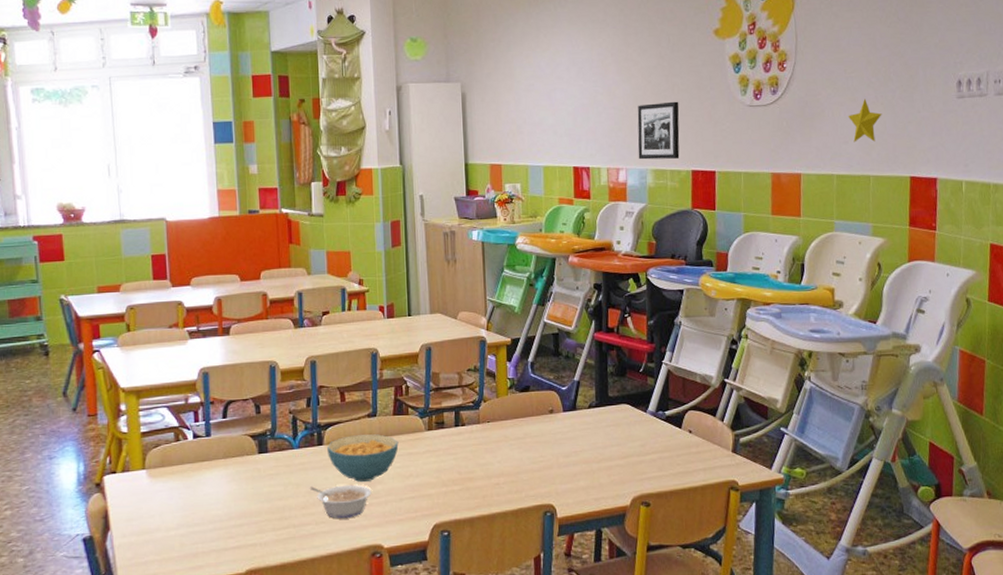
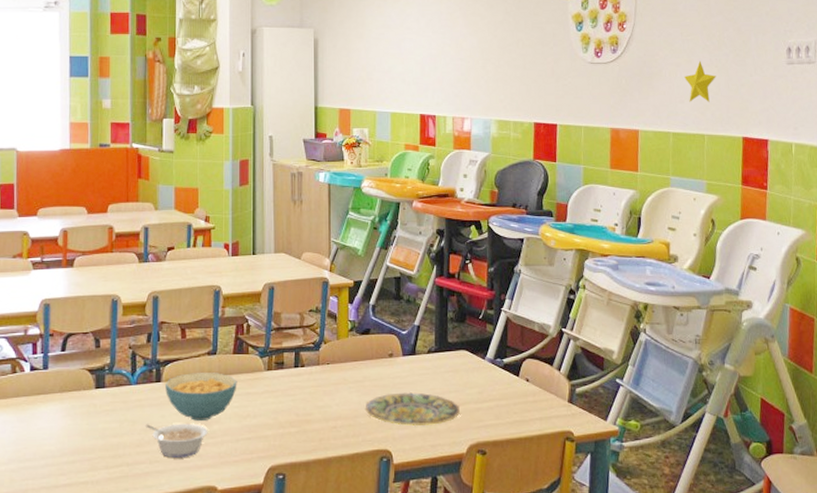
plate: none [527,447,622,481] -> present [365,392,460,427]
picture frame: present [637,101,680,160] -> none [482,55,524,110]

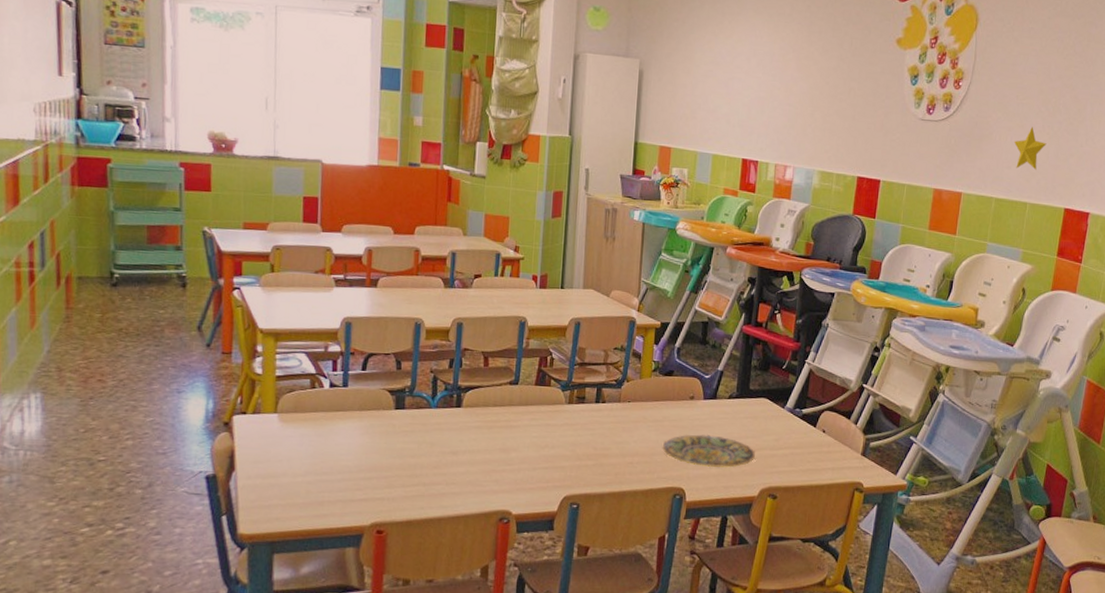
legume: present [145,423,208,458] -> none [443,447,506,482]
cereal bowl: present [165,373,237,421] -> none [465,401,538,448]

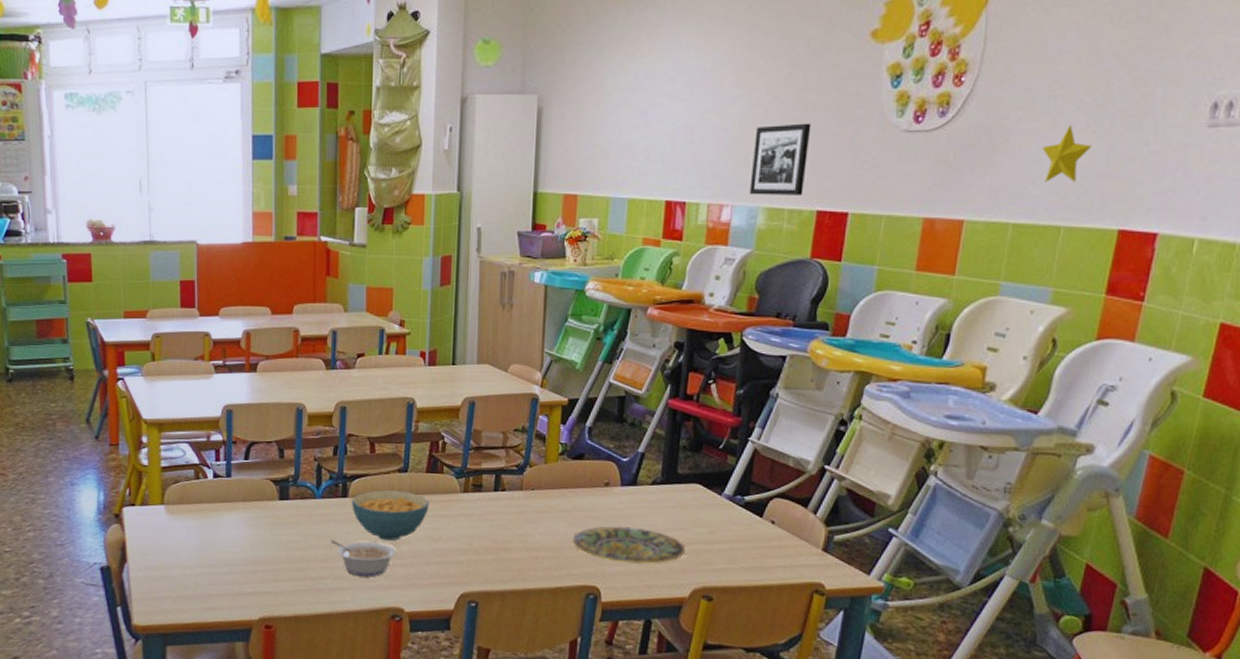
legume: none [443,447,506,482] -> present [330,540,396,576]
cereal bowl: none [465,401,538,448] -> present [352,490,430,540]
picture frame: none [807,105,854,163] -> present [749,123,812,195]

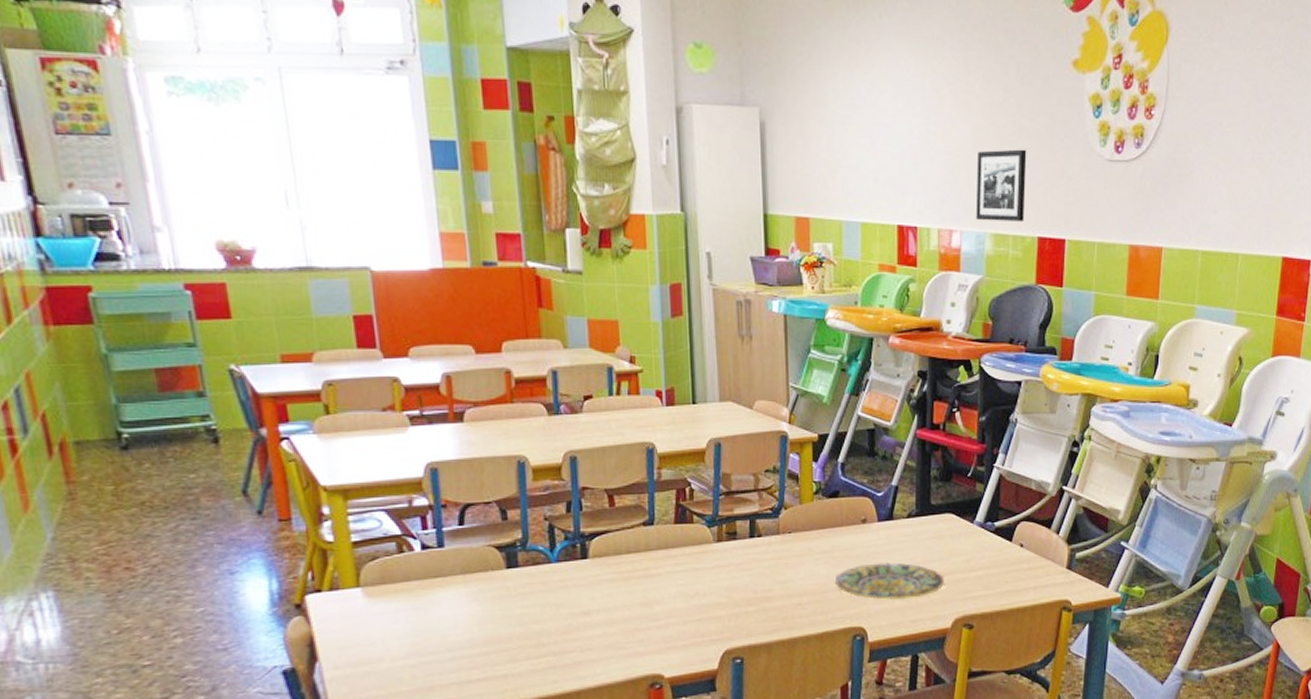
legume: present [330,540,396,576] -> none [571,605,649,644]
cereal bowl: present [352,490,430,540] -> none [593,546,682,602]
decorative star: present [1042,125,1092,182] -> none [1220,159,1258,213]

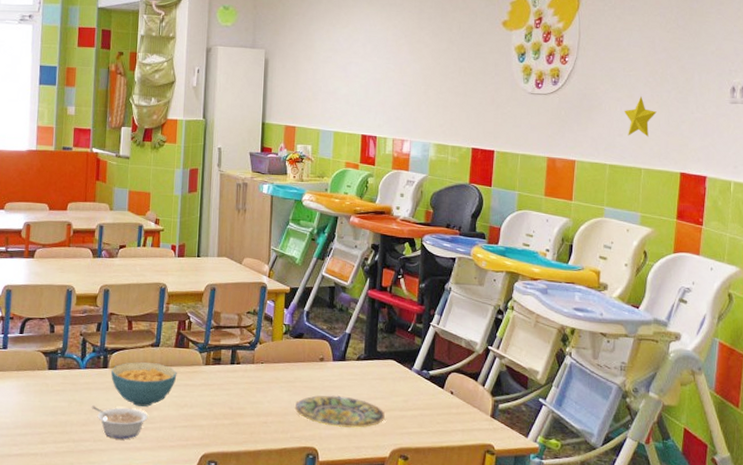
legume: none [571,605,649,644] -> present [91,406,148,439]
cereal bowl: none [593,546,682,602] -> present [111,362,177,407]
picture frame: present [975,149,1027,221] -> none [423,83,465,136]
decorative star: none [1220,159,1258,213] -> present [624,96,657,137]

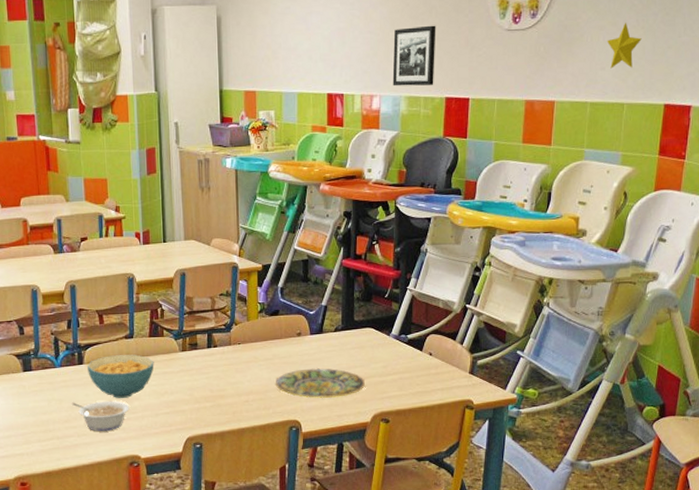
picture frame: none [423,83,465,136] -> present [392,25,436,87]

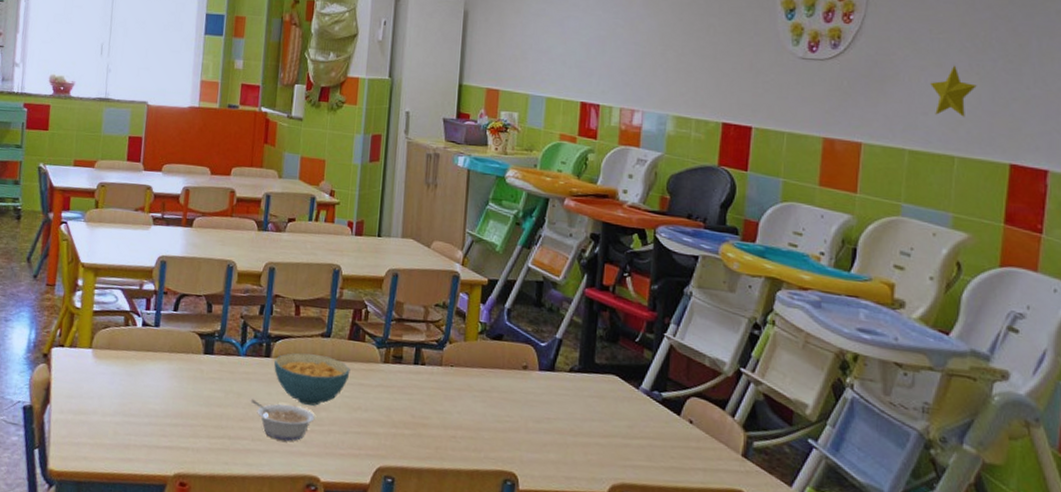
plate: present [275,368,365,399] -> none [490,410,603,455]
picture frame: present [392,25,436,87] -> none [658,43,714,107]

